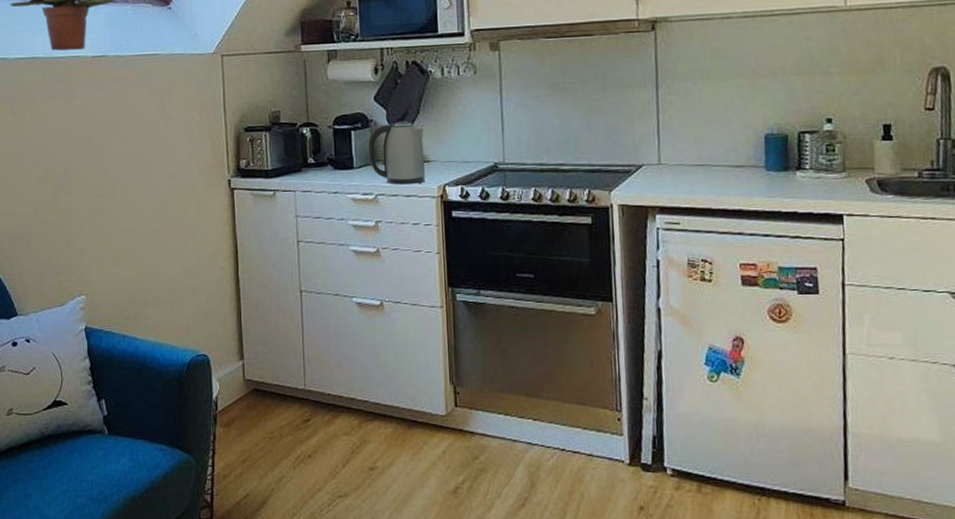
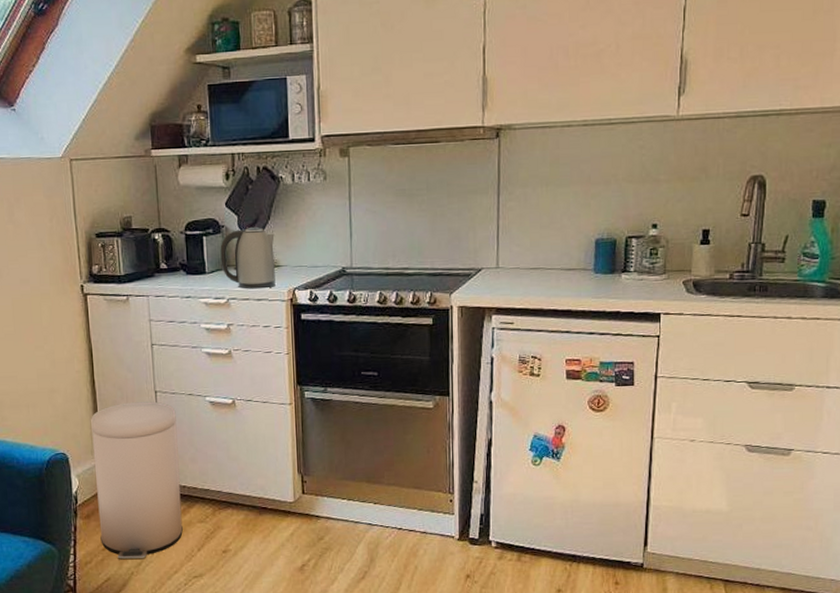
pedal bin: none [233,301,327,474] -> present [90,401,183,560]

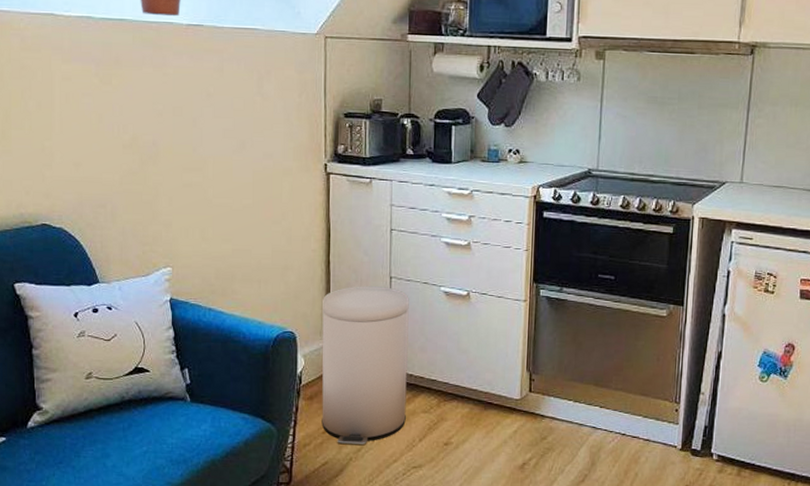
kettle: present [220,226,276,290] -> none [467,120,524,183]

